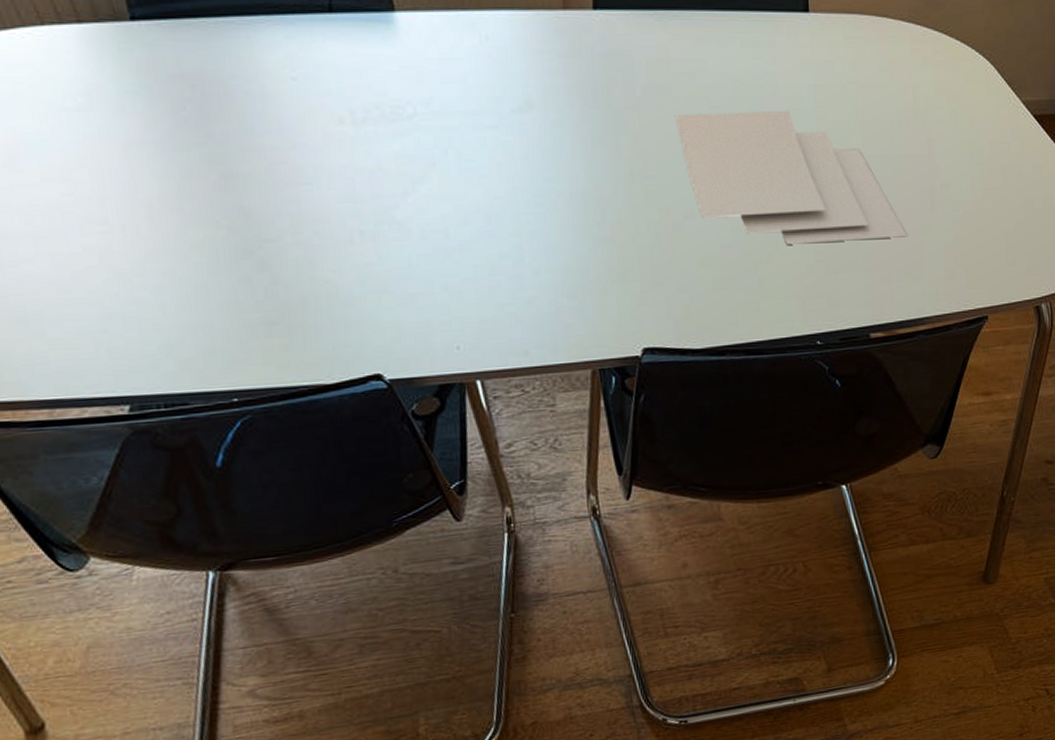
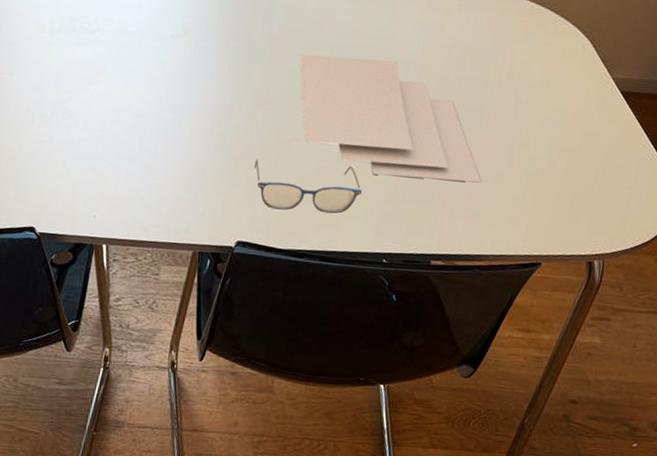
glasses: none [646,238,779,304] -> present [254,159,363,214]

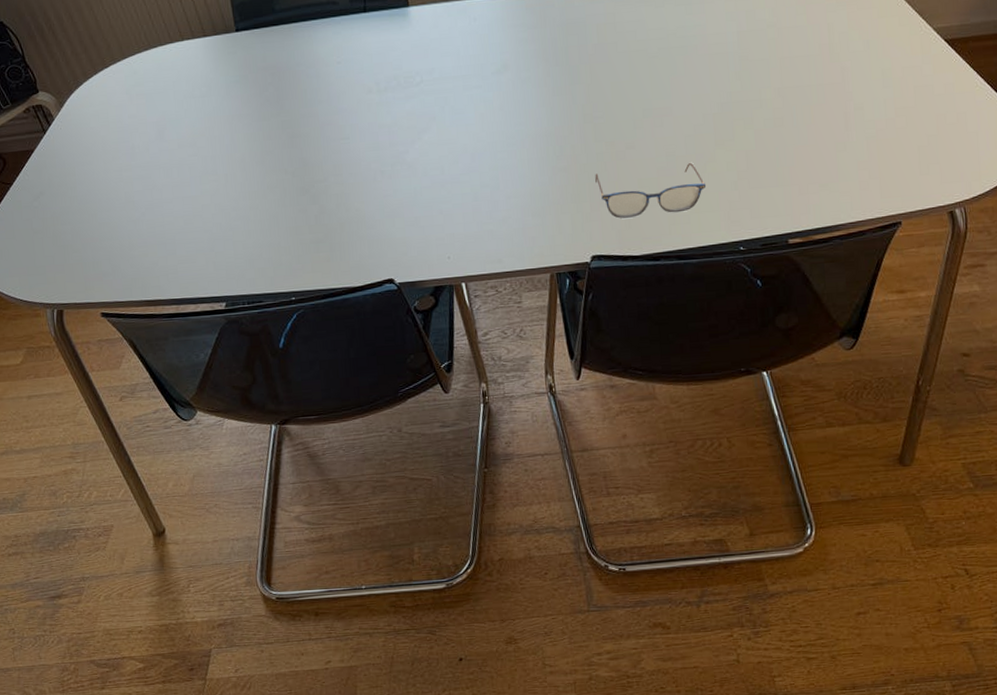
papers: present [299,54,482,183] -> none [619,55,824,166]

